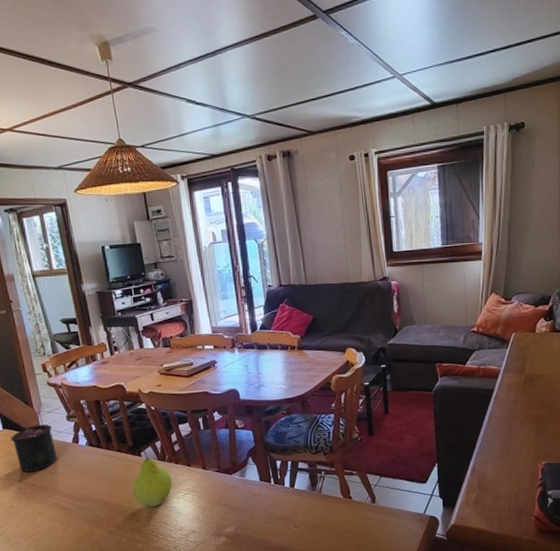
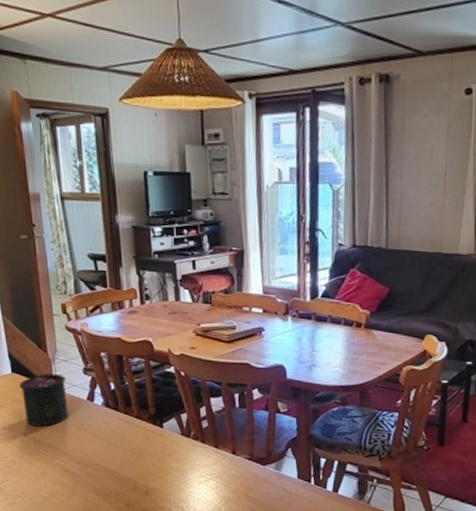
fruit: present [132,448,173,507] -> none [148,418,196,488]

